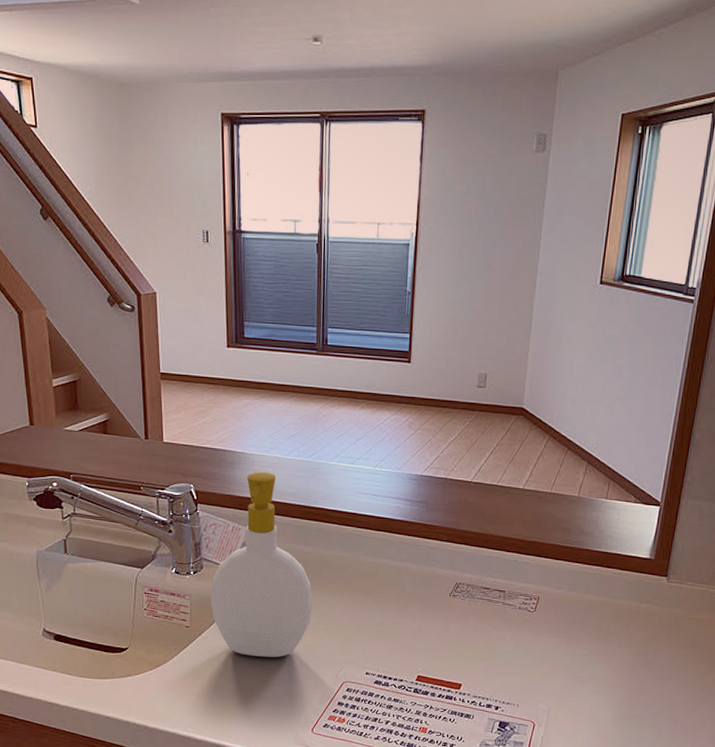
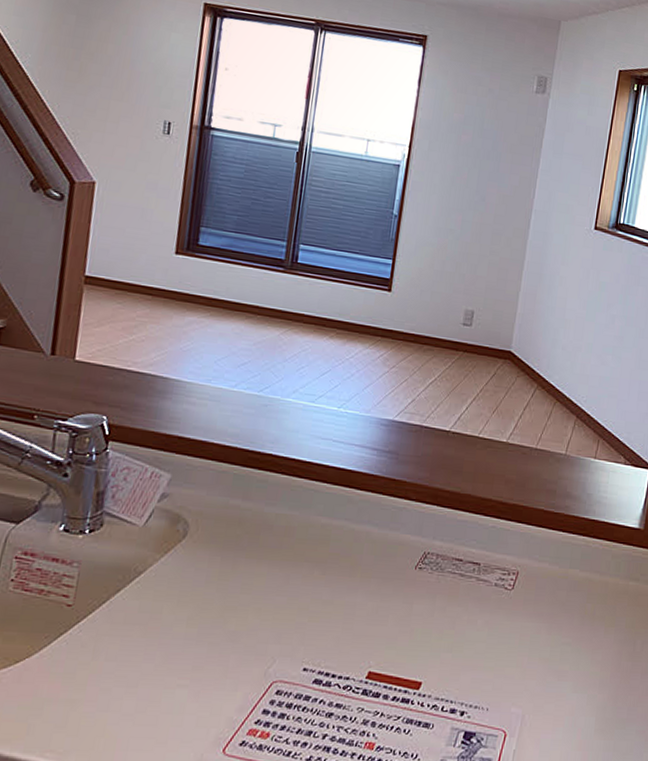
soap bottle: present [210,471,313,658] -> none [106,404,245,648]

